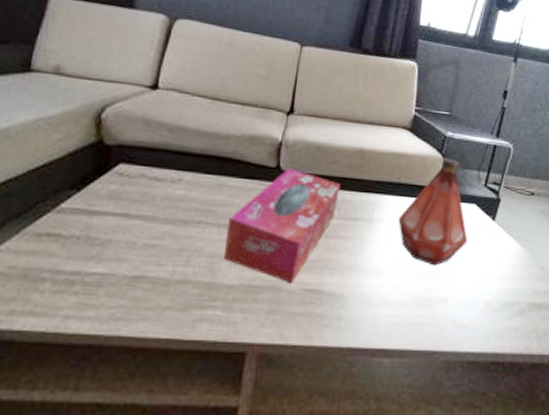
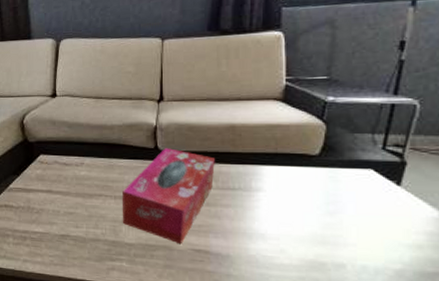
bottle: present [398,158,468,266] -> none [279,124,366,232]

